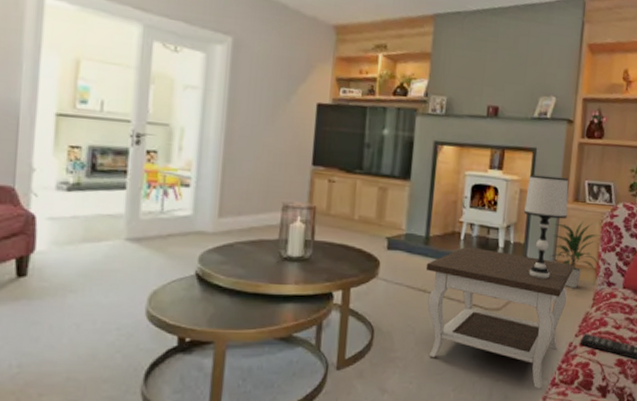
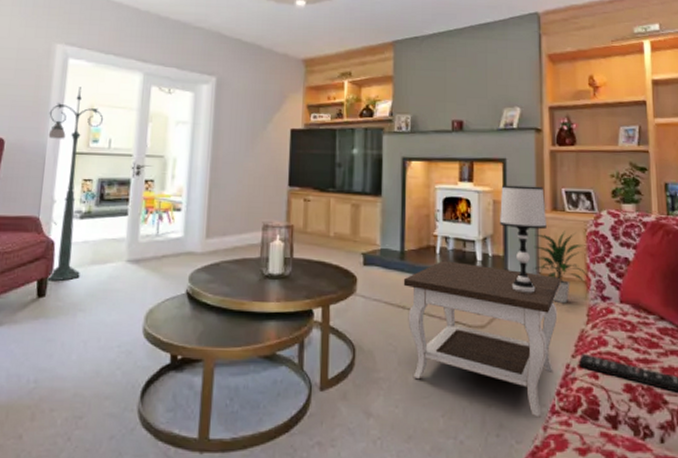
floor lamp: none [21,34,94,260] -> present [46,87,104,282]

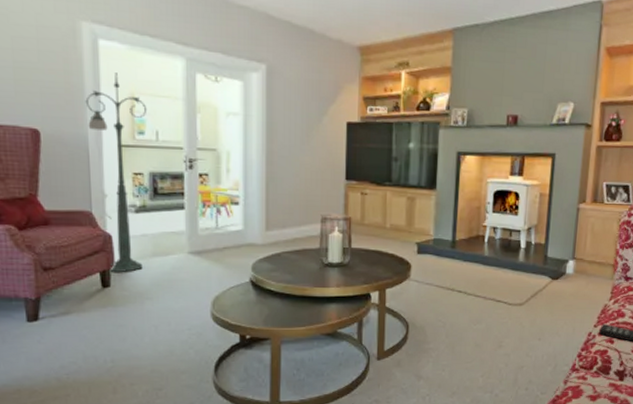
side table: present [403,260,561,418] -> none [453,248,593,374]
table lamp: present [500,185,547,293] -> none [544,179,587,275]
indoor plant: present [533,230,588,304] -> none [569,220,616,284]

